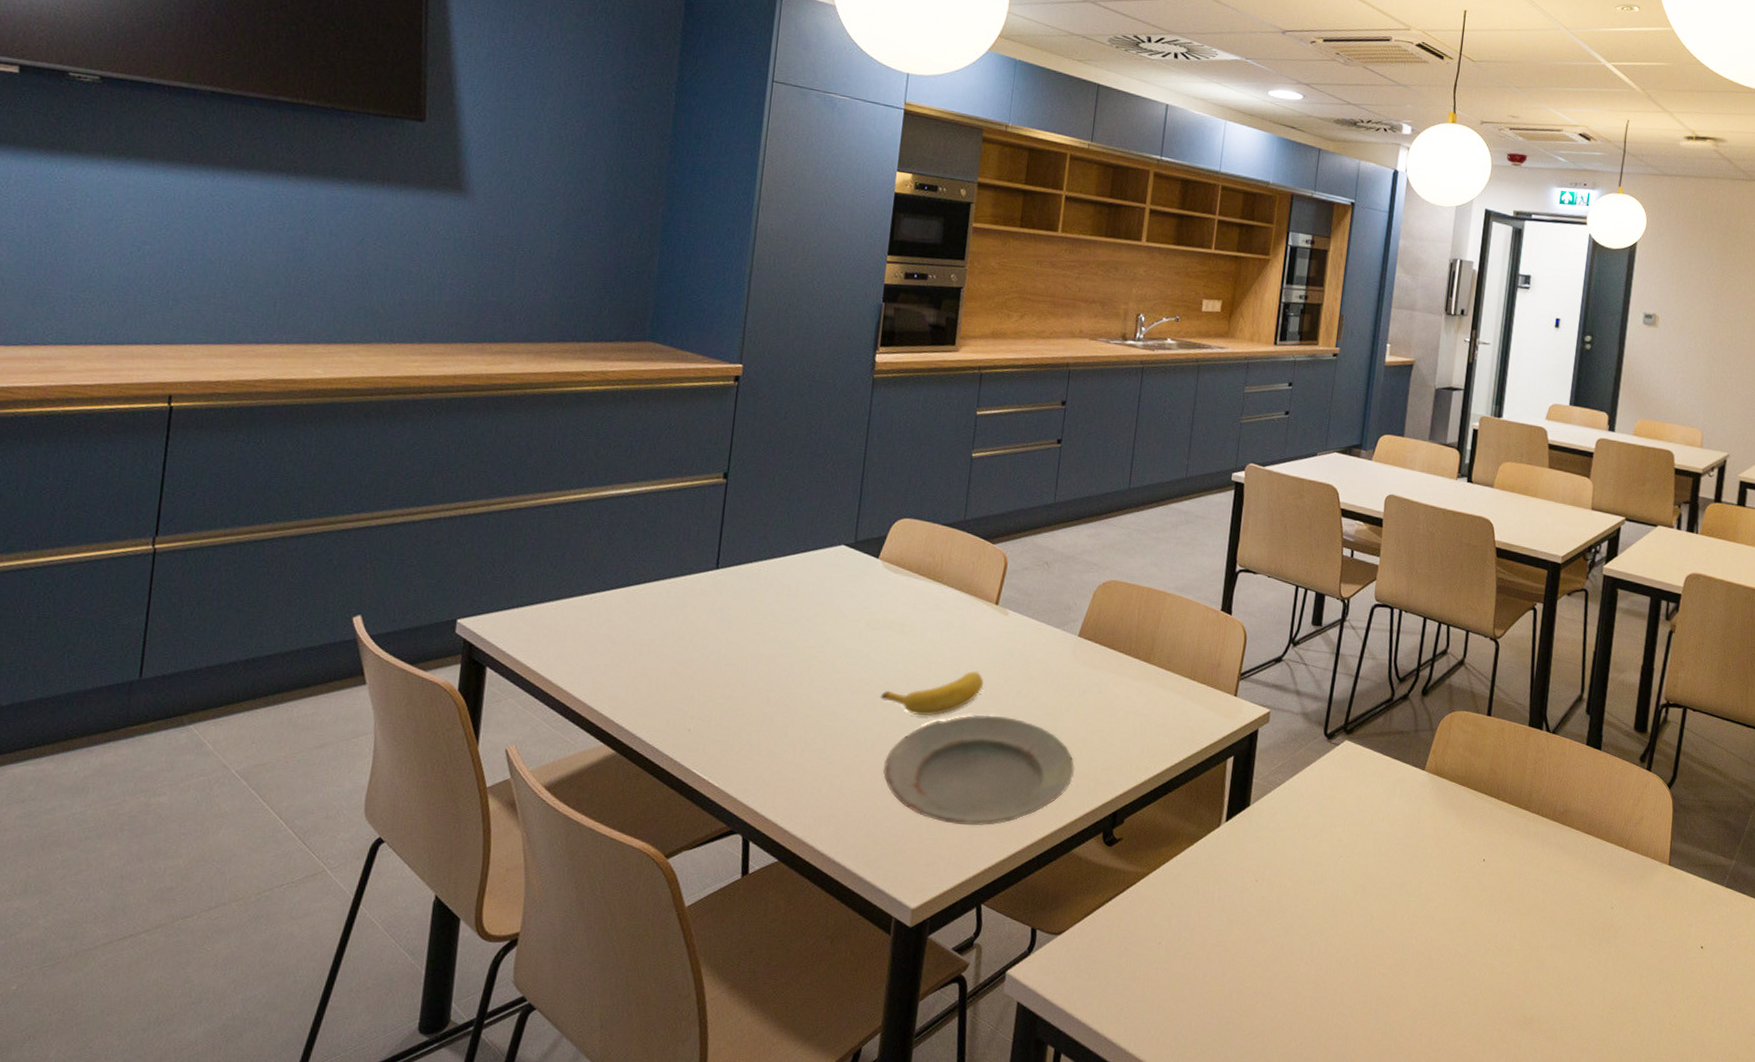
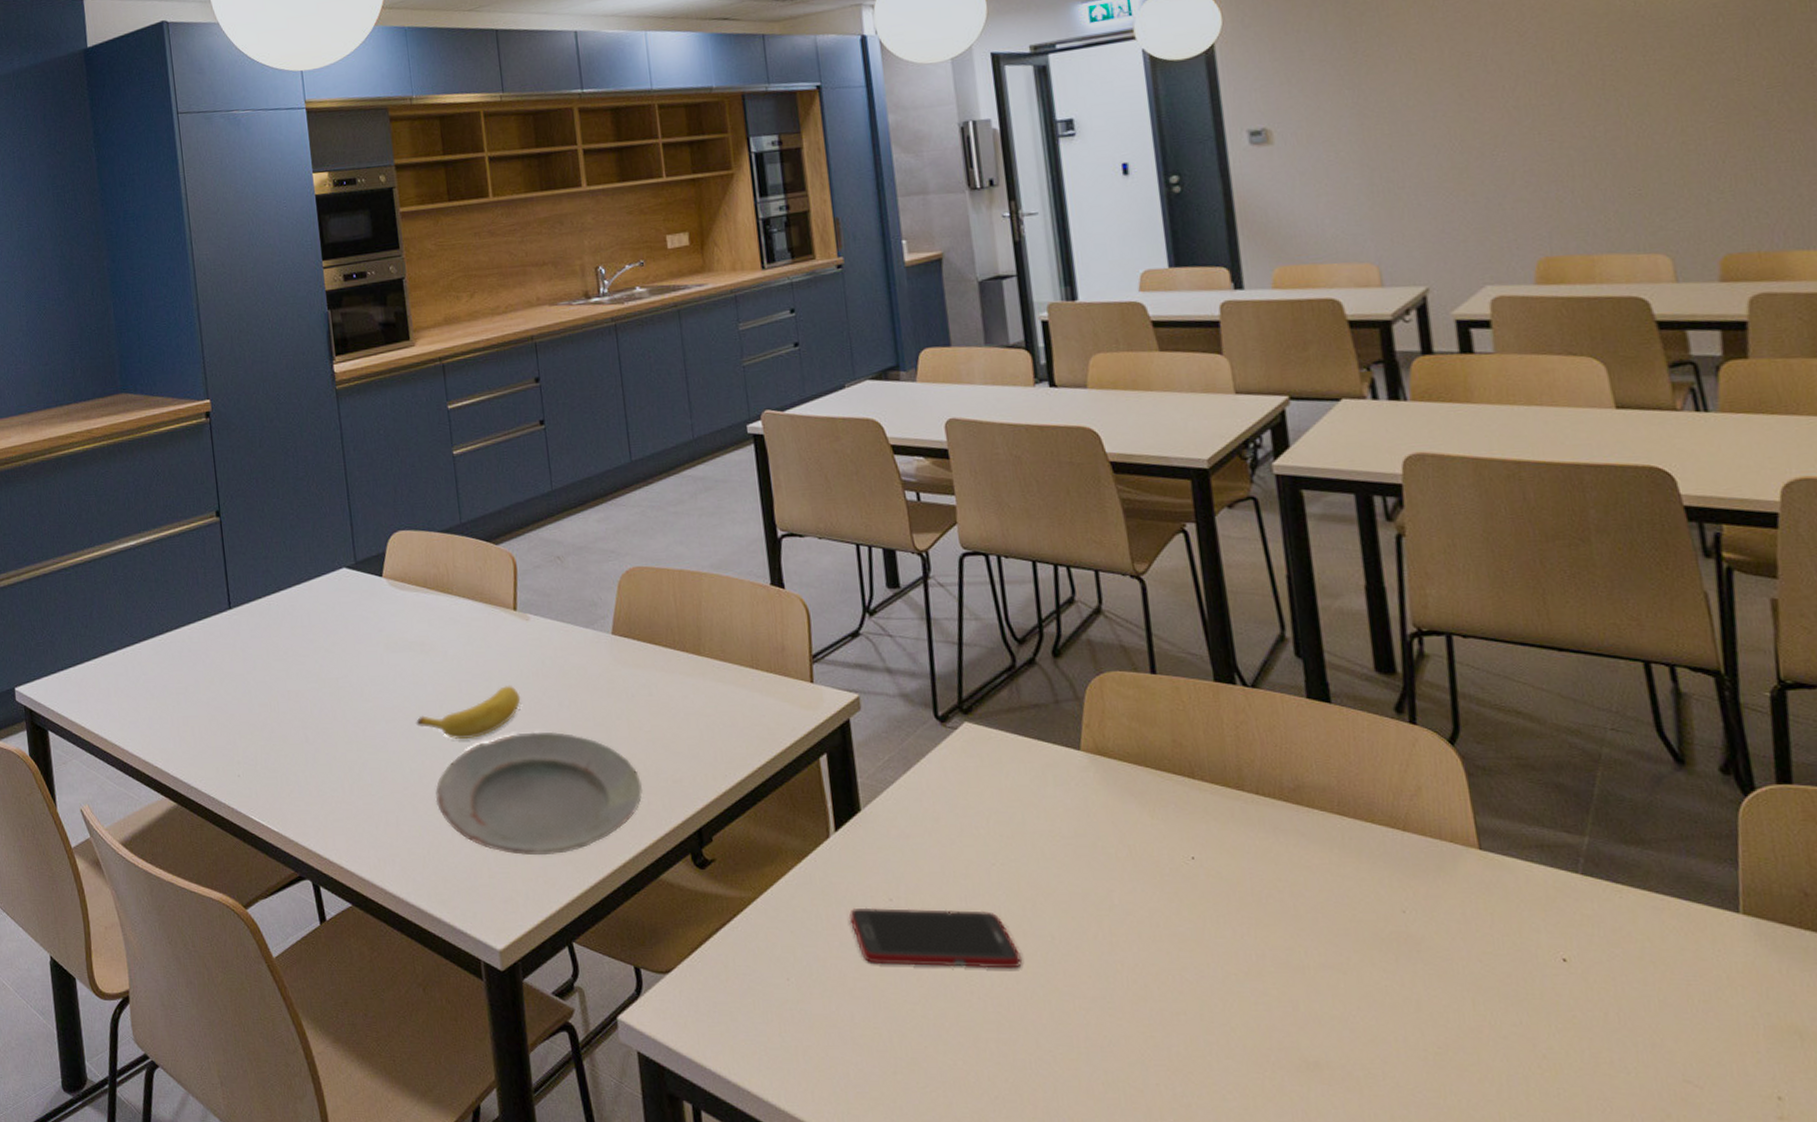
cell phone: none [1220,886,1346,940] -> present [848,907,1023,969]

